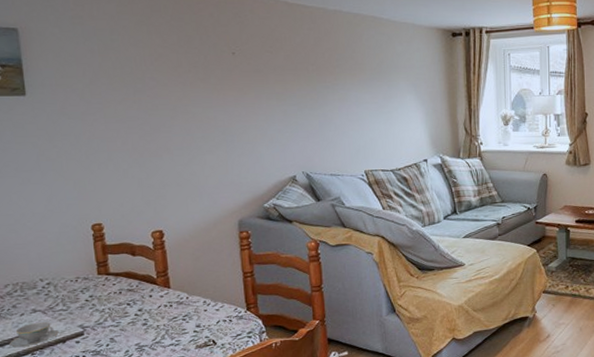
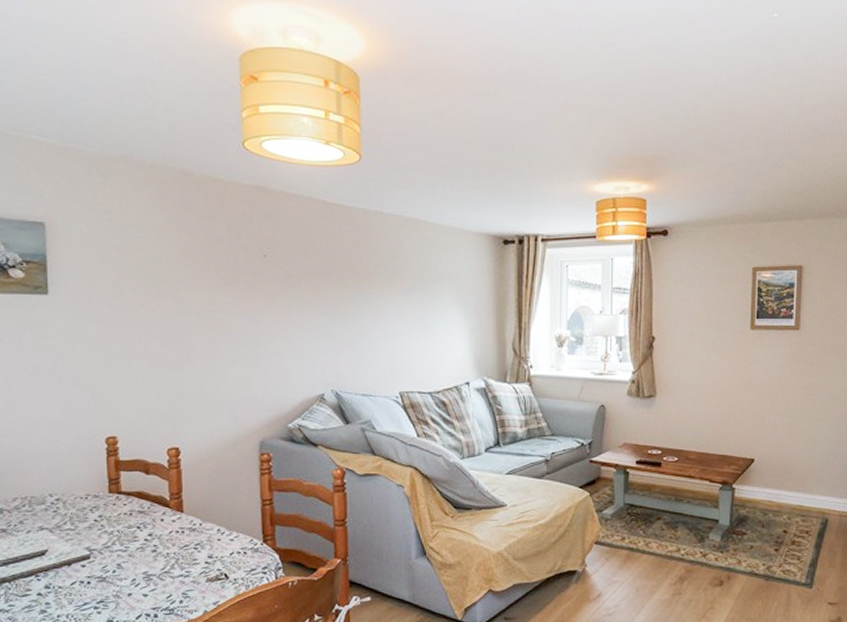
teacup: present [9,321,59,348] -> none [13,540,65,568]

